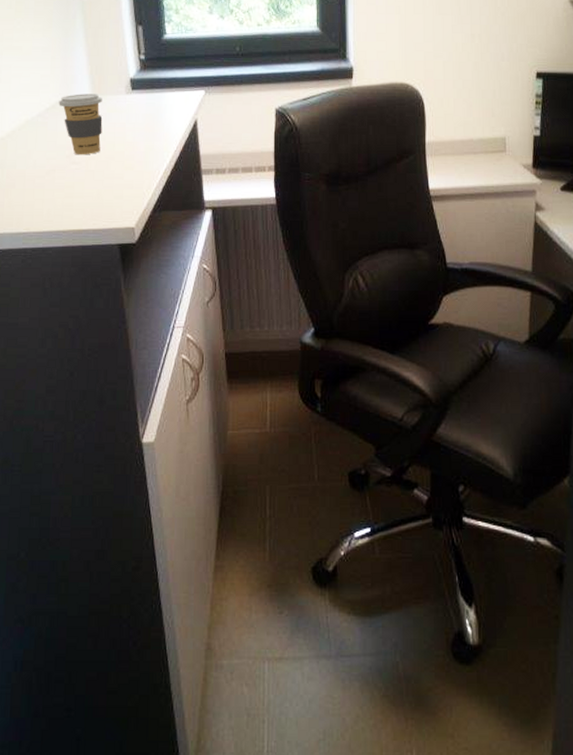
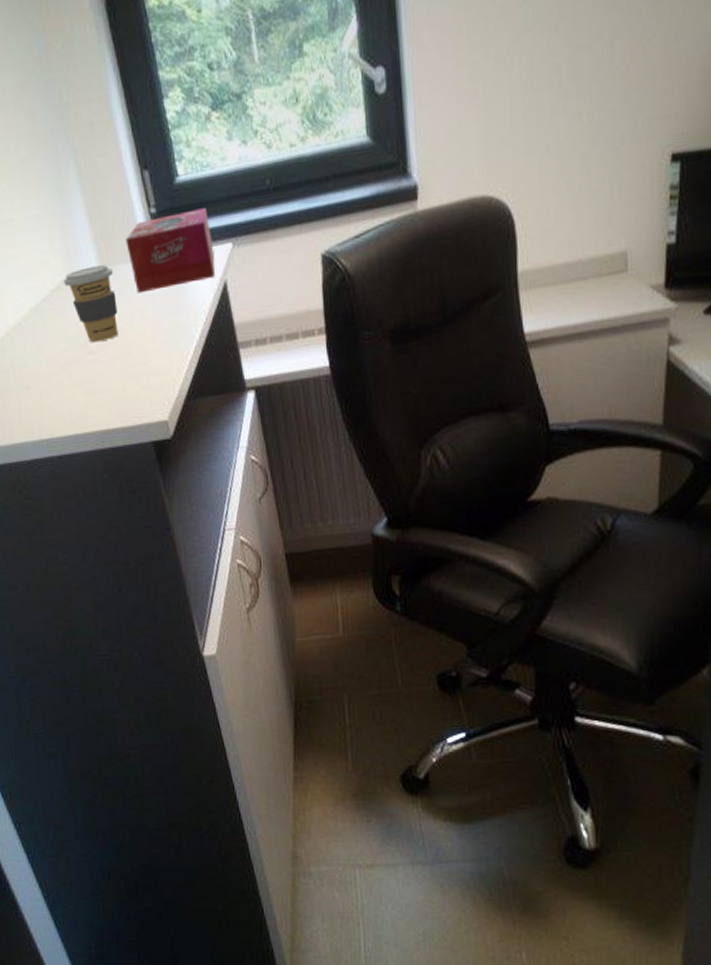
tissue box: none [116,61,189,120] -> present [125,208,216,294]

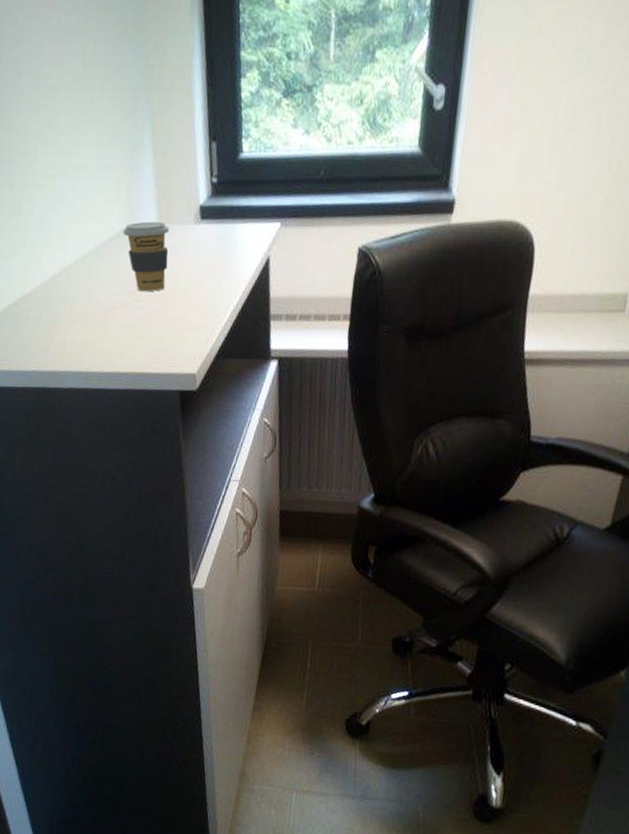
tissue box: present [125,208,216,294] -> none [185,186,264,254]

